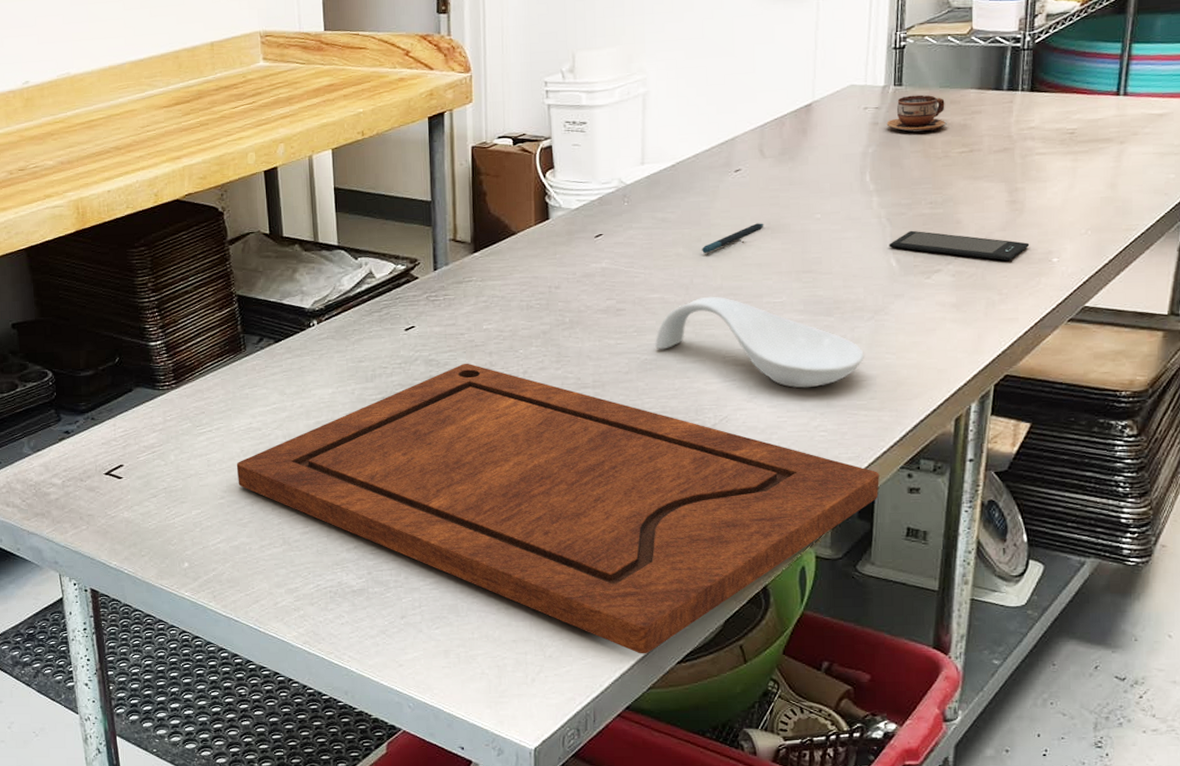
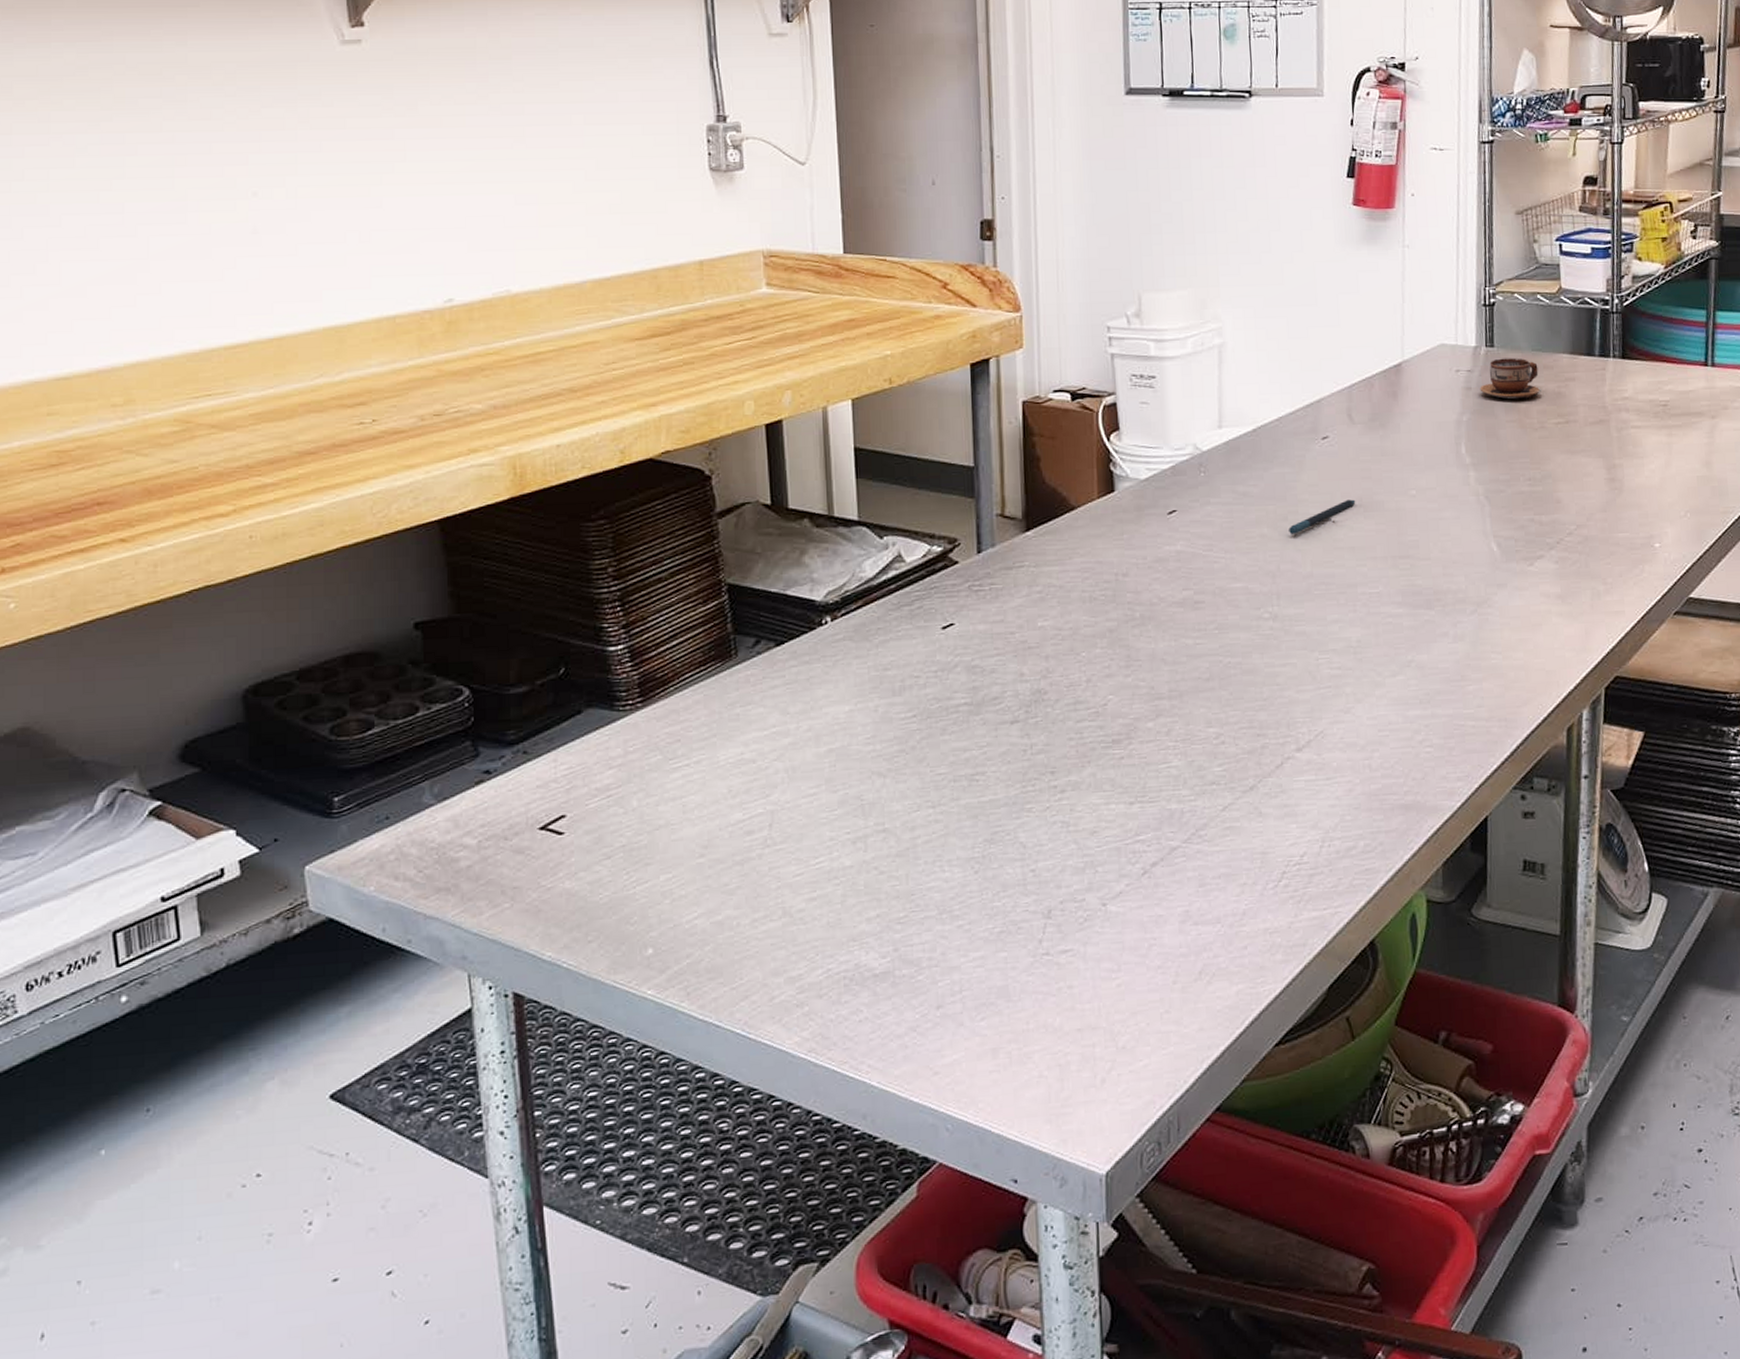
cutting board: present [236,363,880,654] -> none [721,669,1492,1037]
spoon rest: present [654,296,864,388] -> none [1238,585,1469,696]
smartphone: present [889,230,1030,261] -> none [1488,510,1631,546]

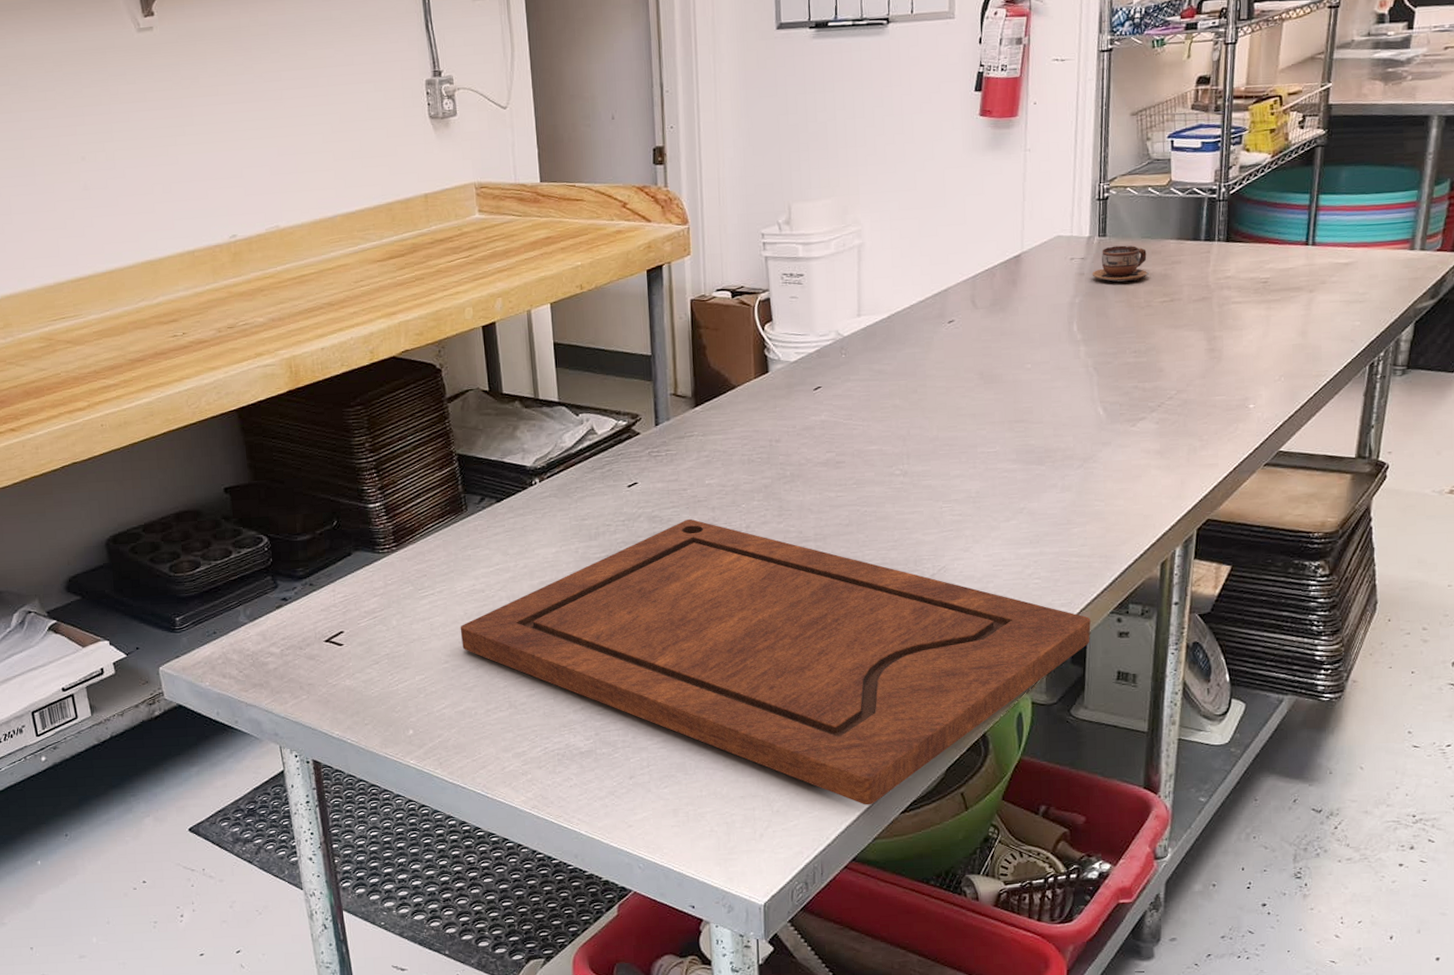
cutting board: none [721,669,1492,1037] -> present [460,518,1091,805]
pen: present [1289,499,1356,534] -> none [918,373,977,404]

